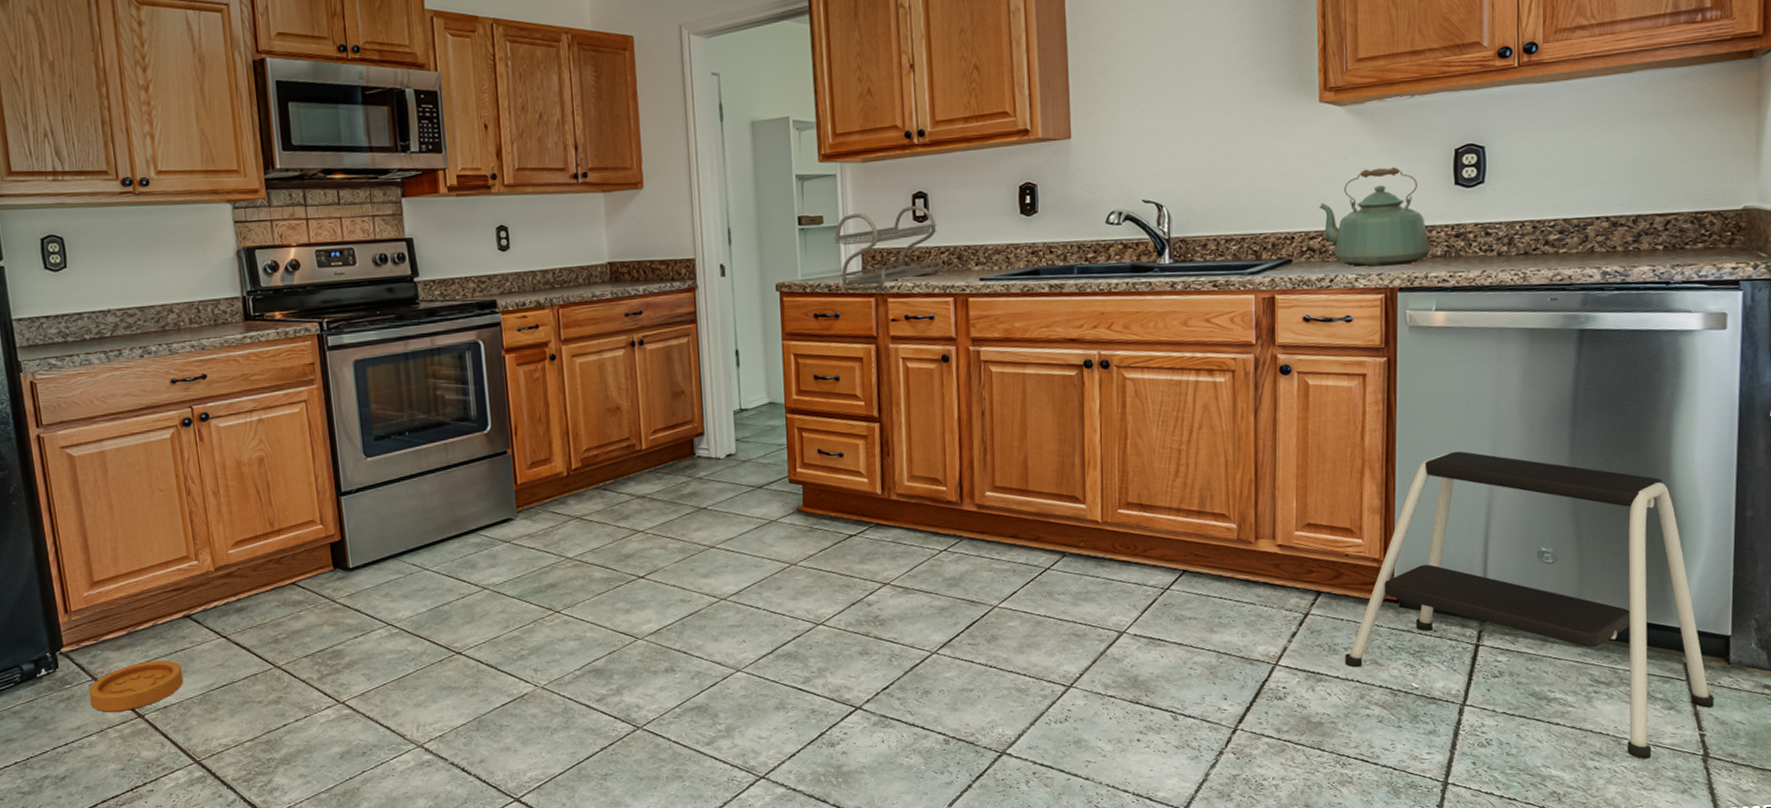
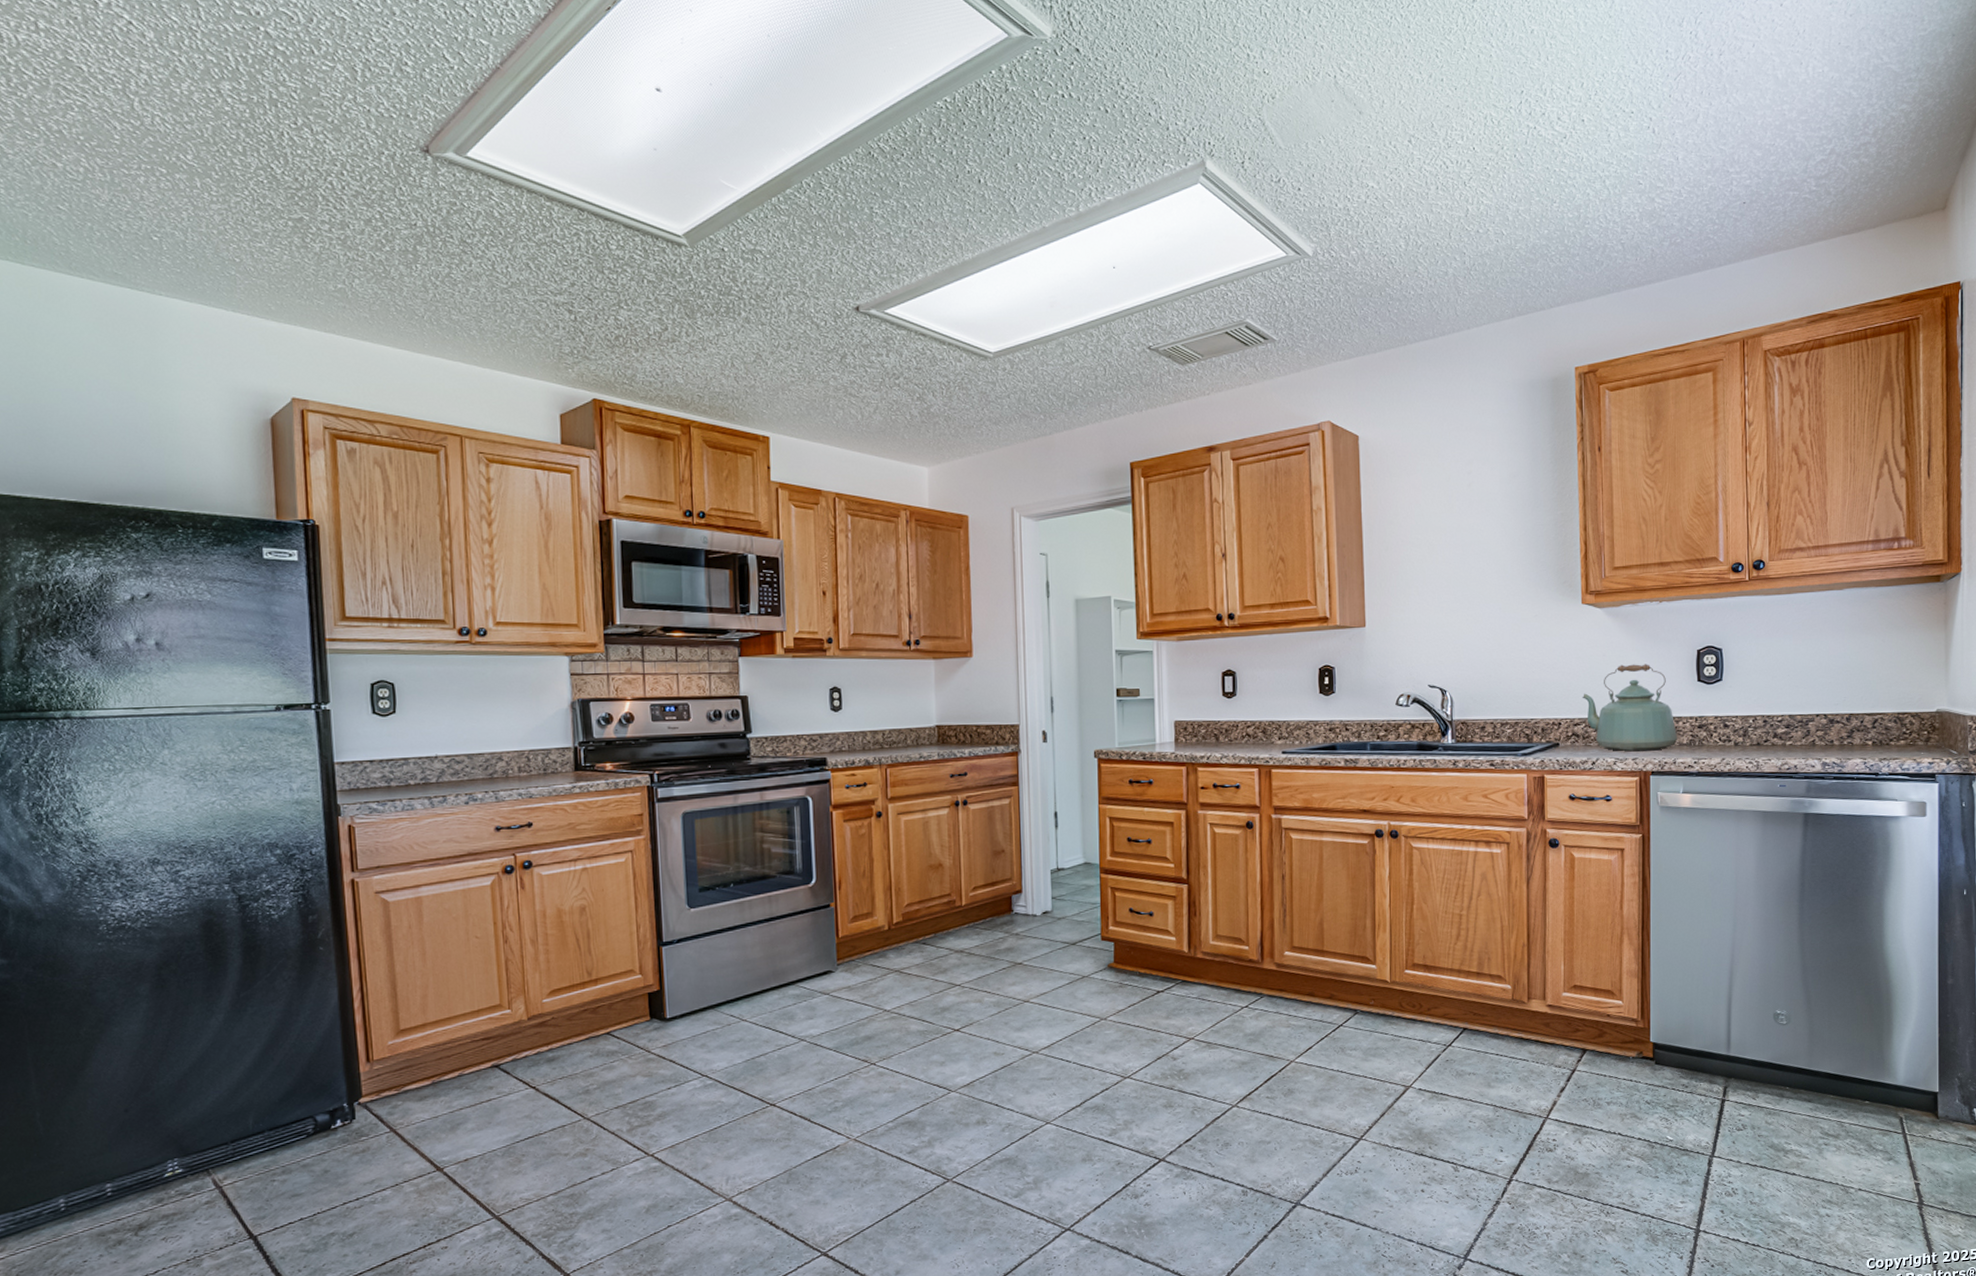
pet bowl: present [89,660,184,712] -> none [386,1111,488,1165]
dish rack: present [834,205,944,291] -> none [1149,682,1250,759]
step stool: present [1344,451,1714,759] -> none [1607,920,1926,1207]

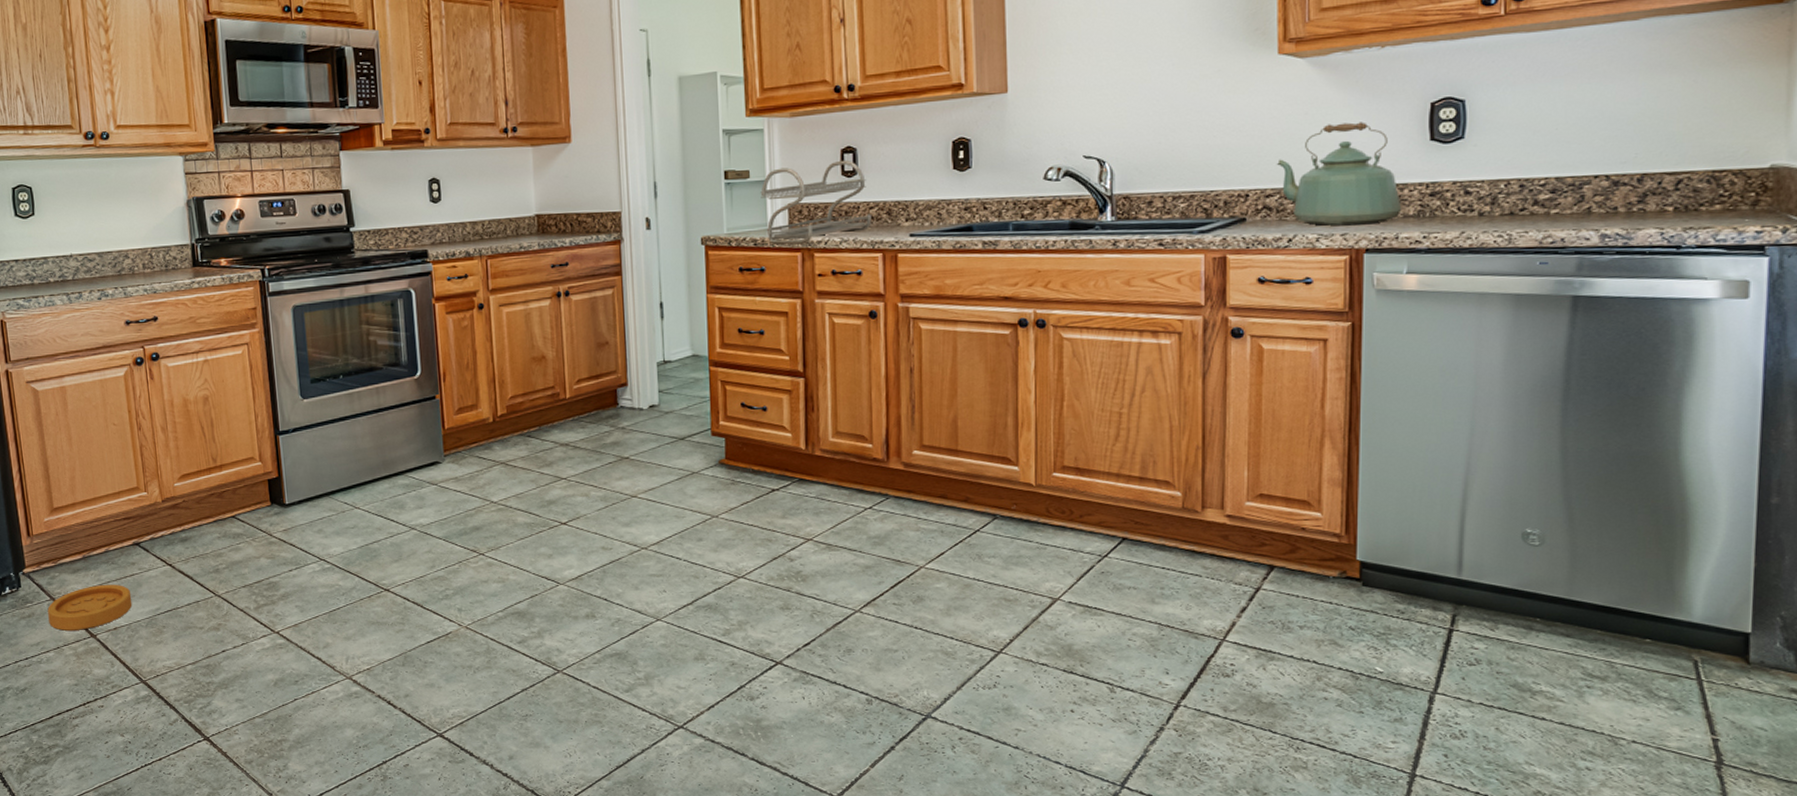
pet bowl: none [386,1111,488,1165] -> present [47,584,132,631]
dish rack: none [1149,682,1250,759] -> present [760,159,873,245]

